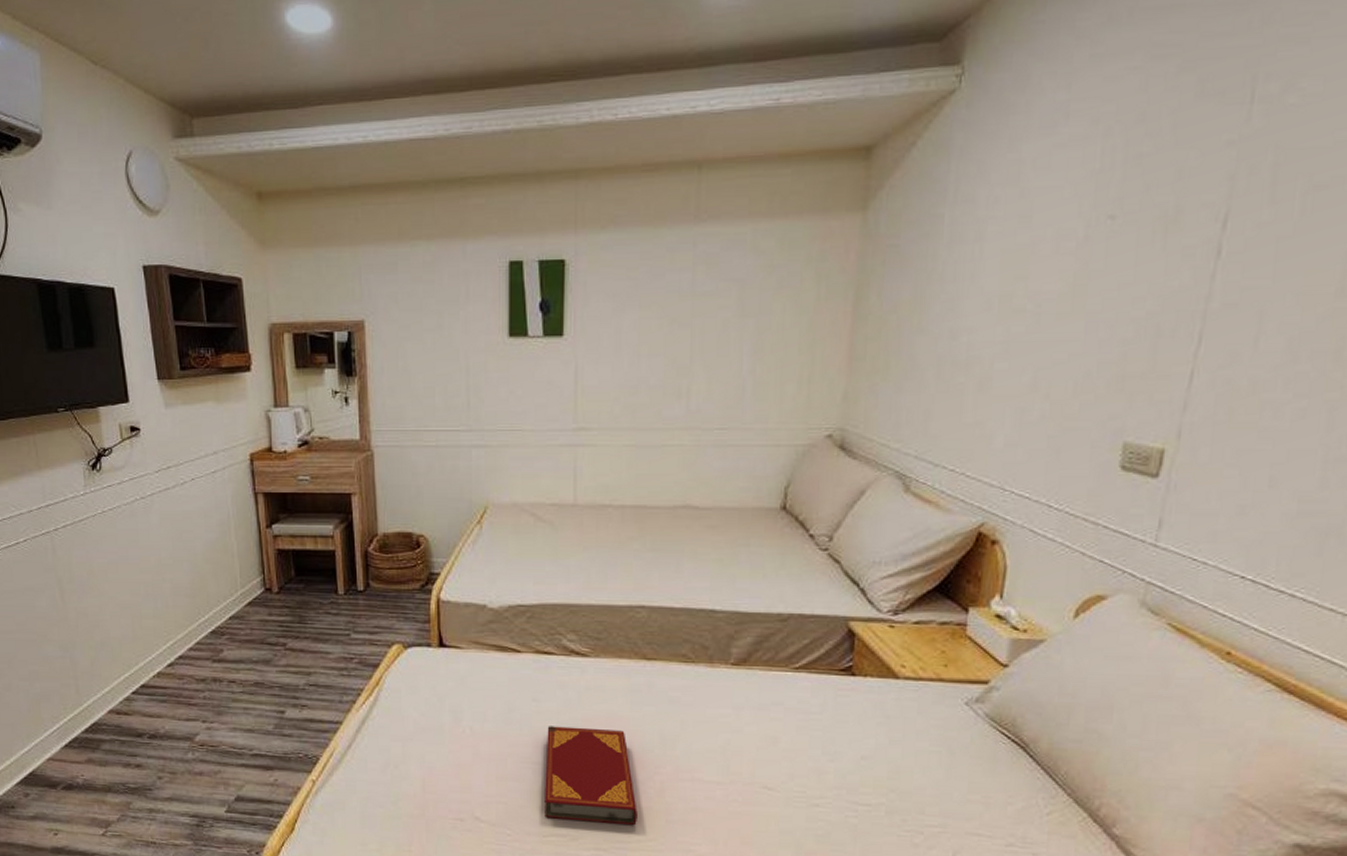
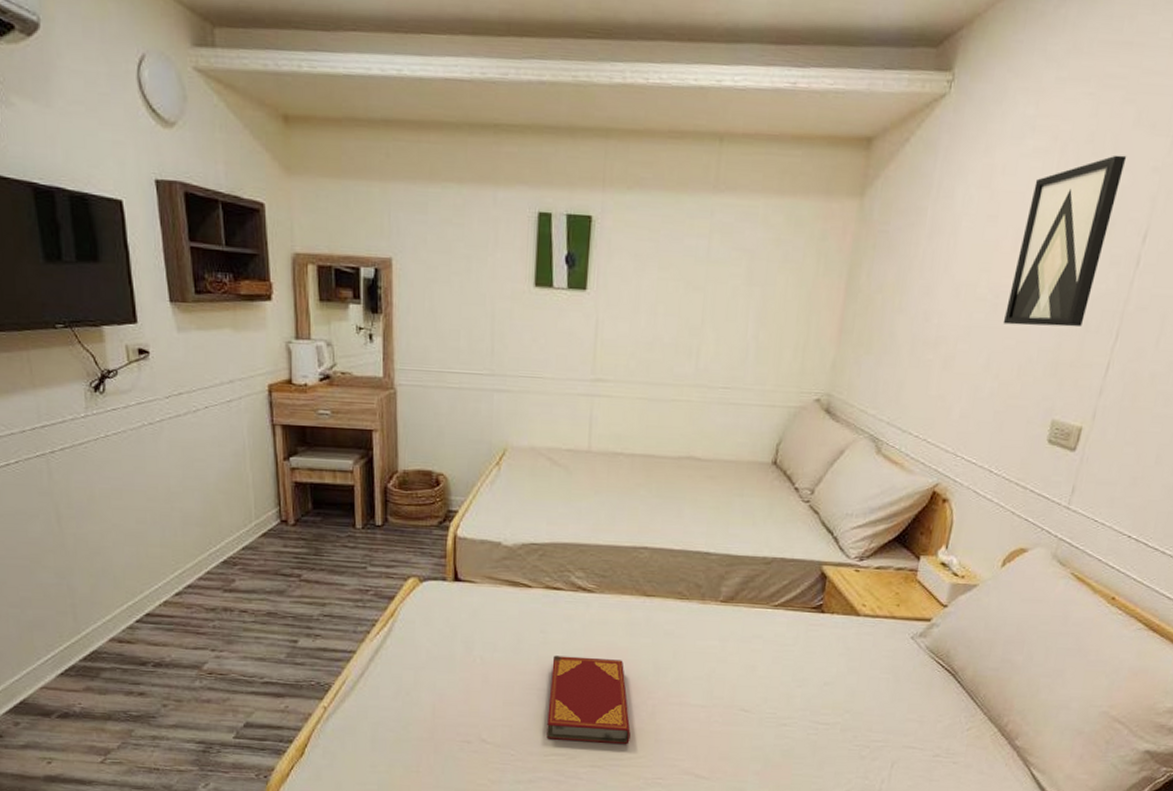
wall art: none [1049,131,1191,336] -> present [1003,155,1127,327]

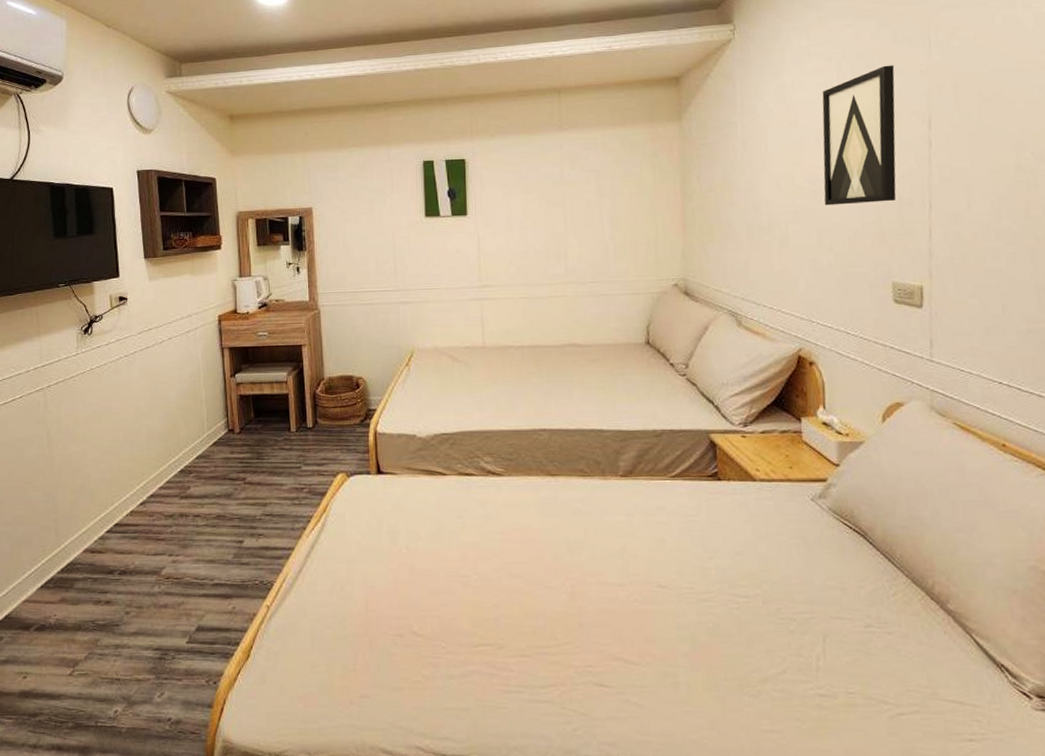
hardback book: present [546,655,631,744] -> none [472,540,555,630]

